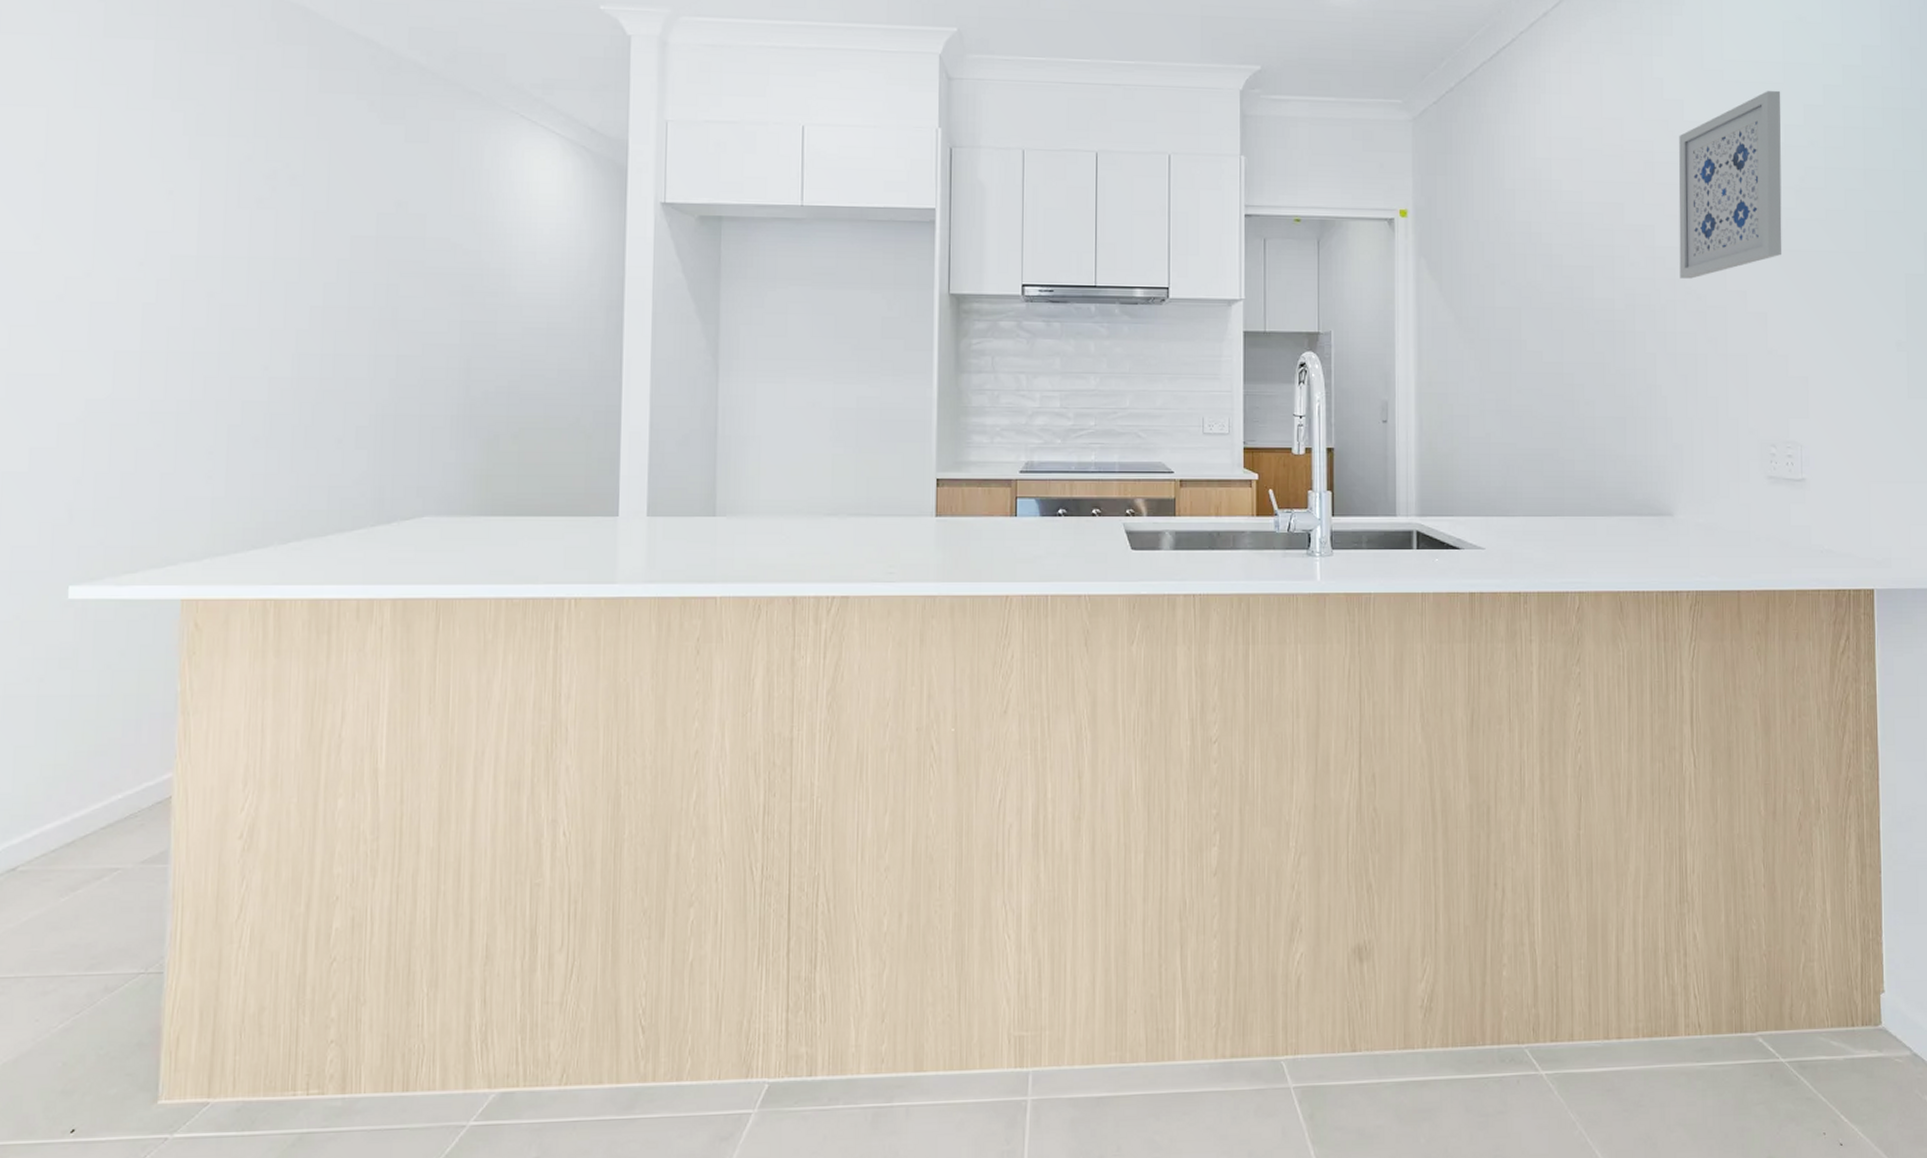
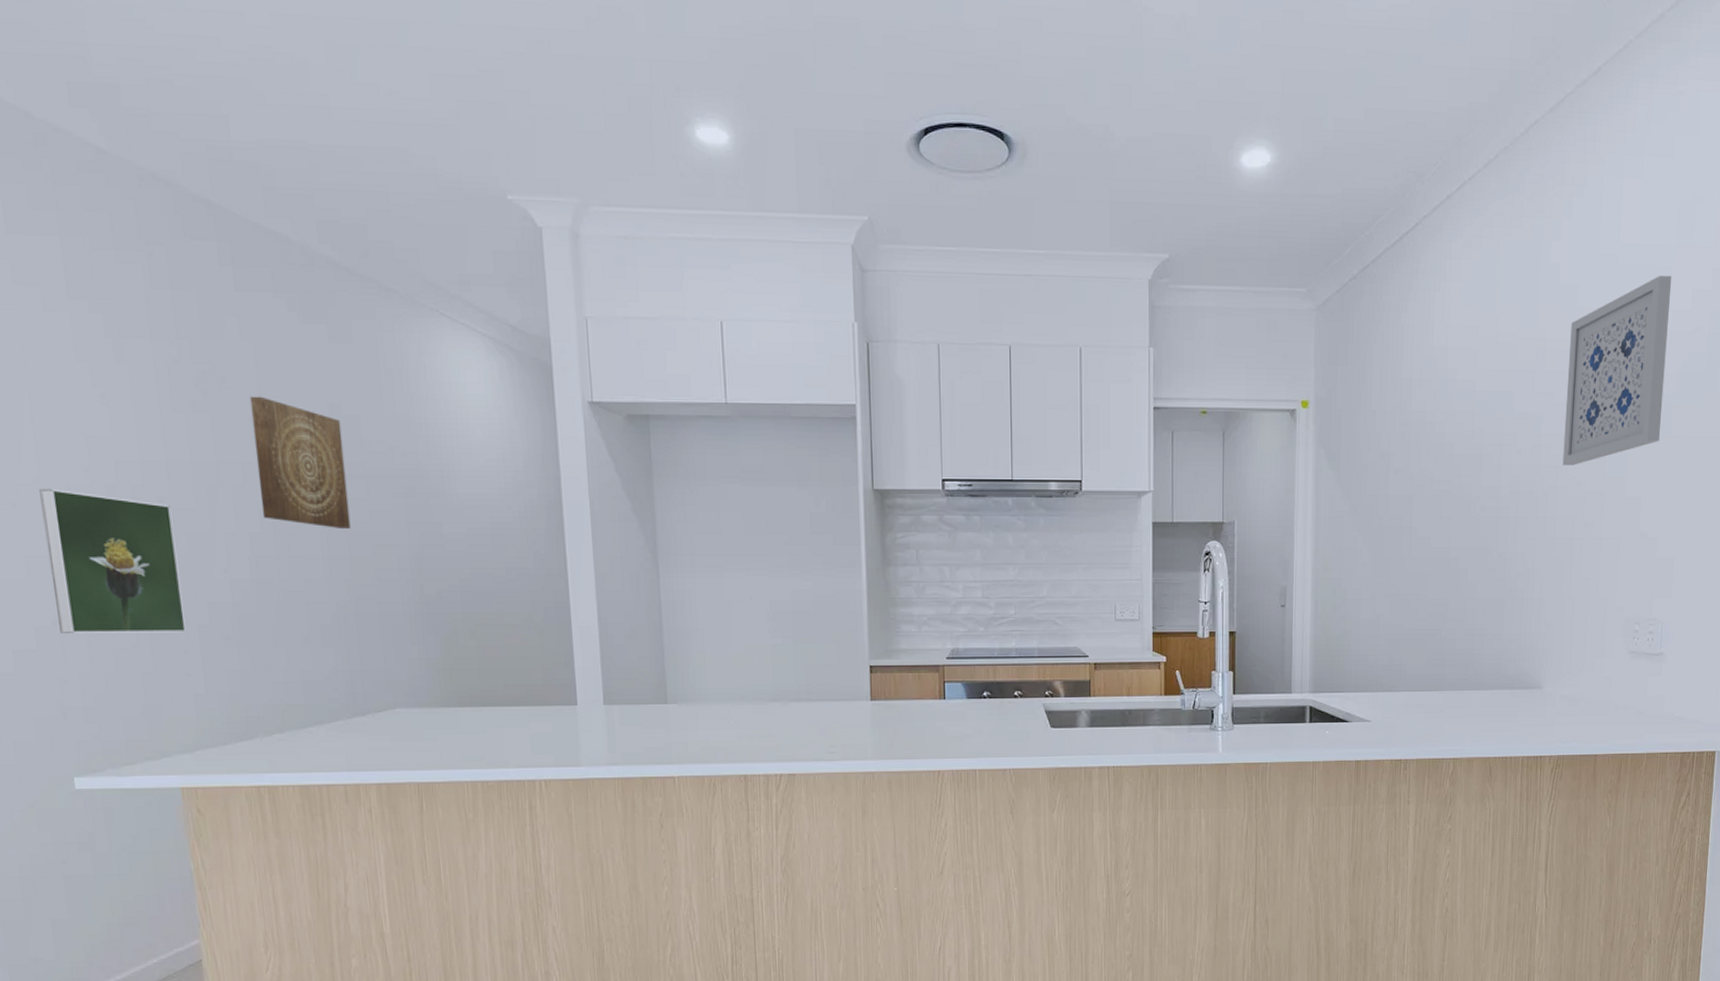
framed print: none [83,282,220,432] -> present [39,488,186,633]
wall art: none [313,193,406,327] -> present [249,396,351,528]

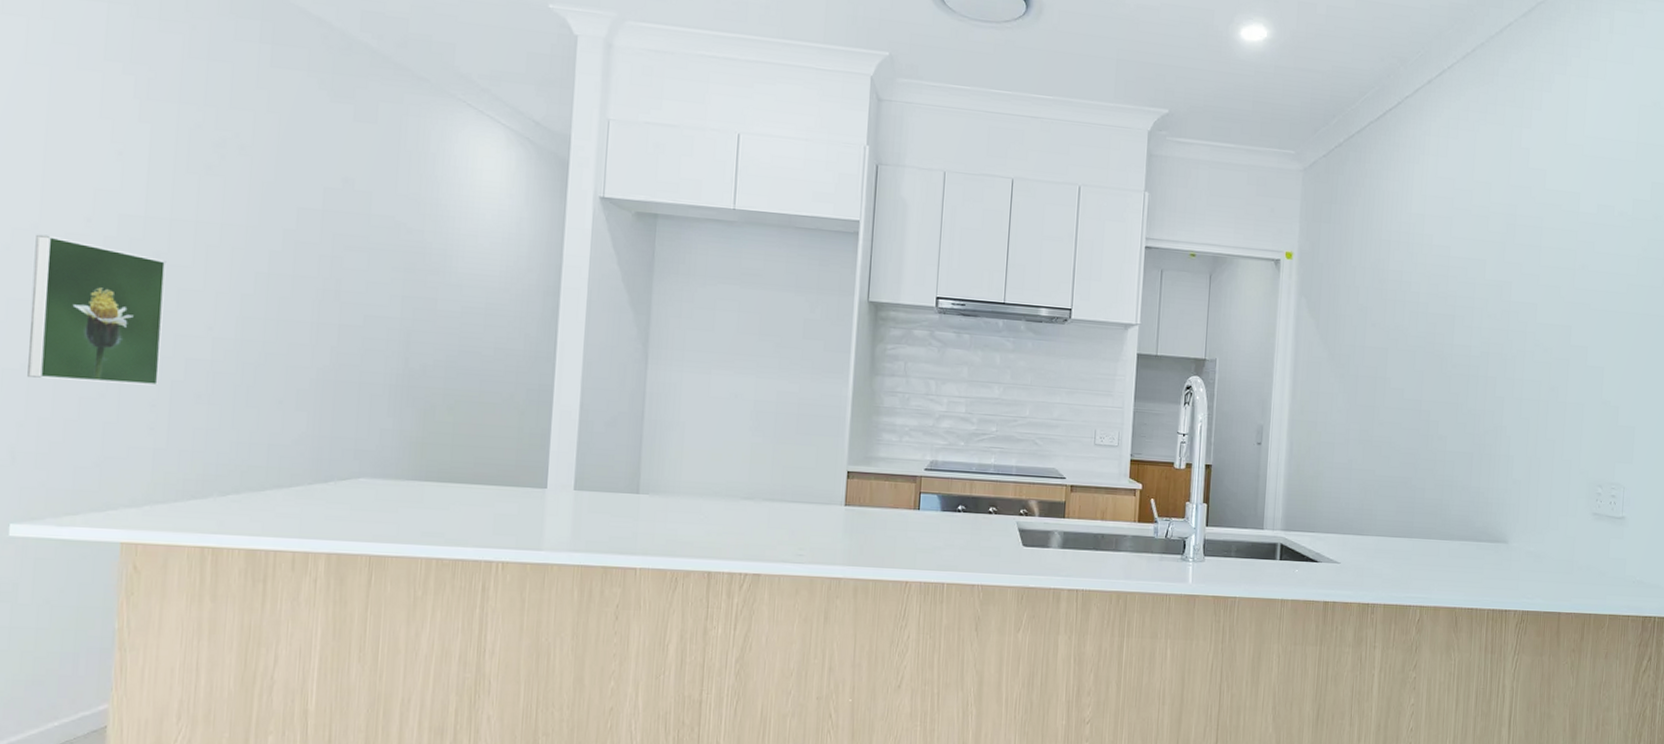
wall art: present [249,396,351,528] -> none [258,164,352,297]
wall art: present [1562,275,1672,466] -> none [1530,167,1633,333]

